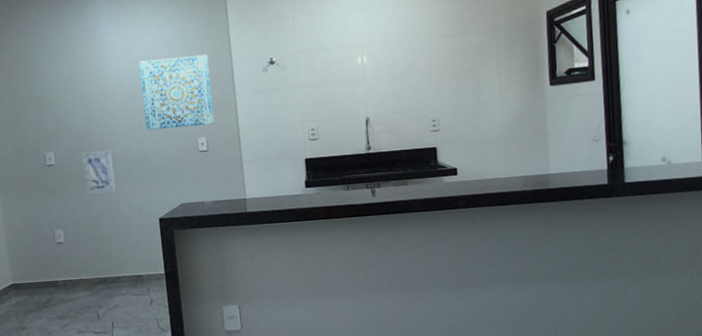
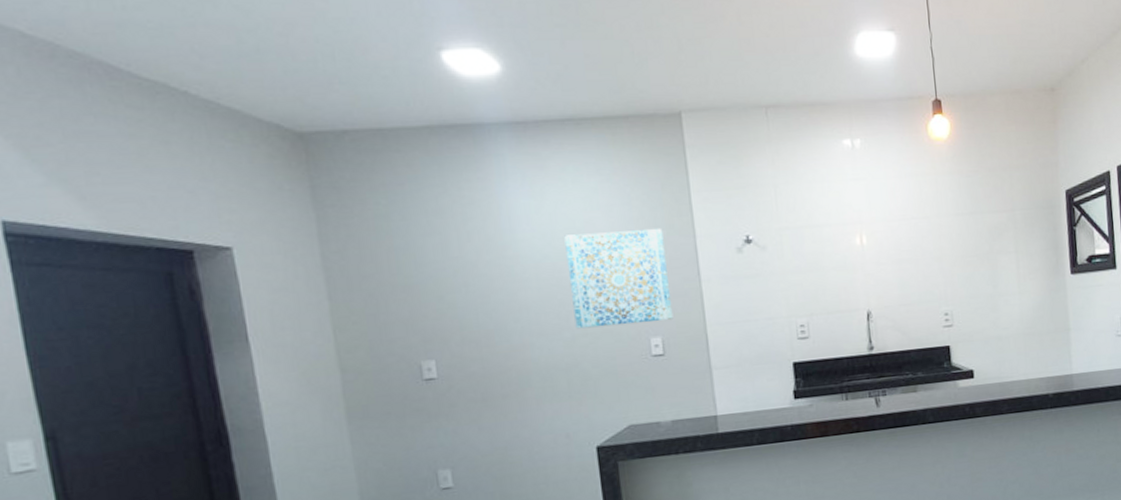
wall art: present [82,150,116,194] -> none [480,356,532,418]

